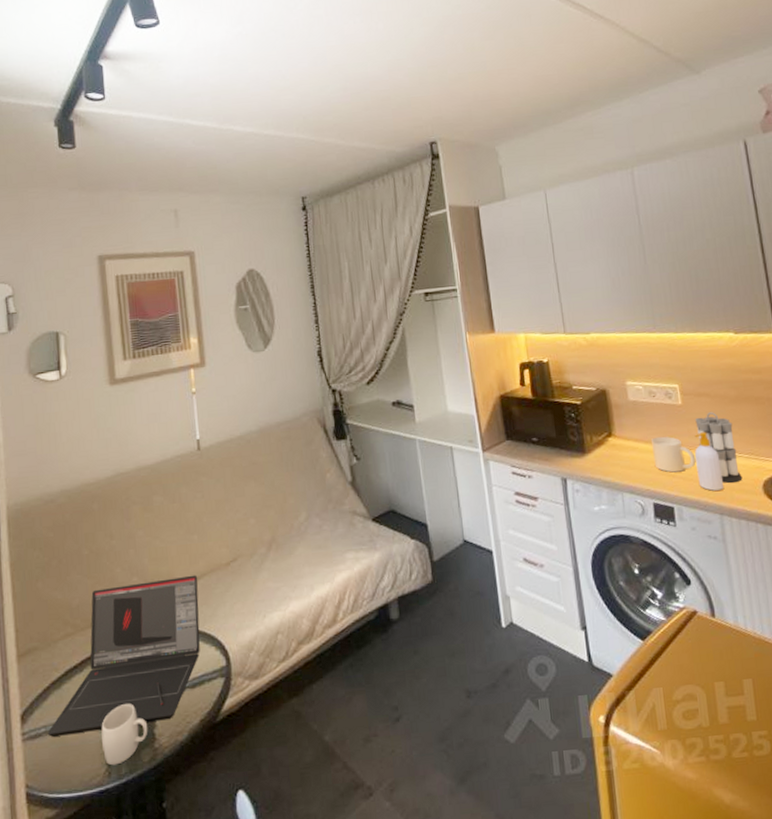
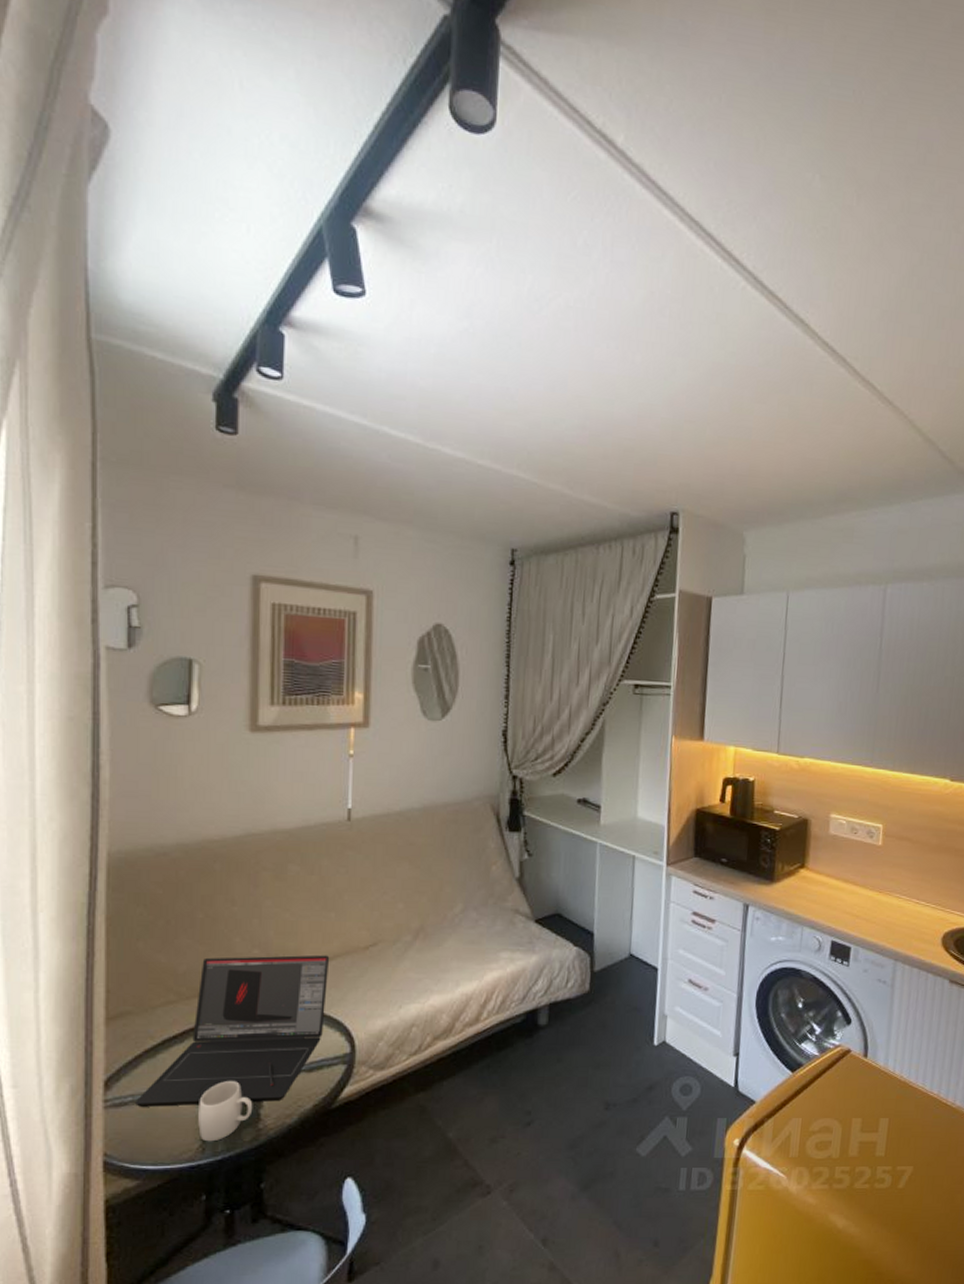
mug: present [650,436,696,473] -> none [841,875,884,913]
soap bottle: present [694,432,723,491] -> none [880,876,907,936]
spice rack: present [695,412,743,483] -> none [890,857,927,930]

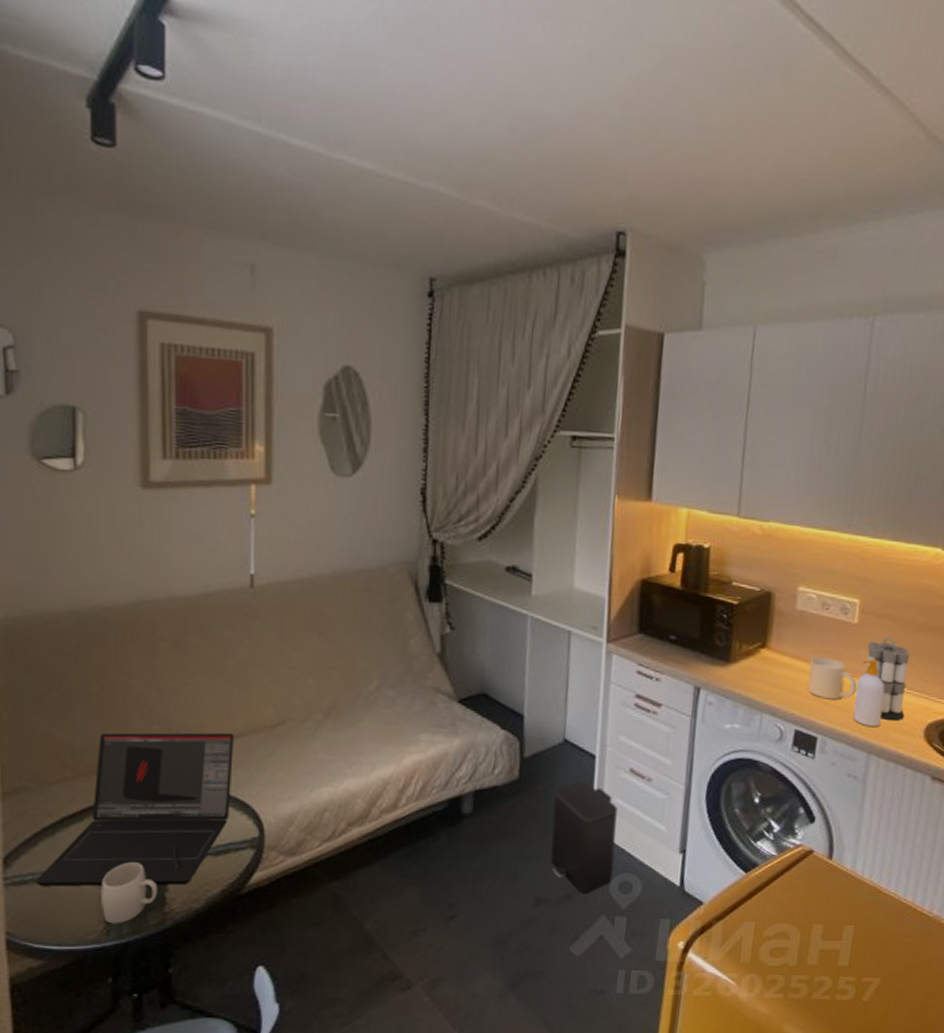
pedal bin: none [618,992,678,1096] -> present [550,781,618,893]
mug: none [841,875,884,913] -> present [807,656,858,700]
soap bottle: none [880,876,907,936] -> present [852,659,885,727]
spice rack: none [890,857,927,930] -> present [865,637,910,720]

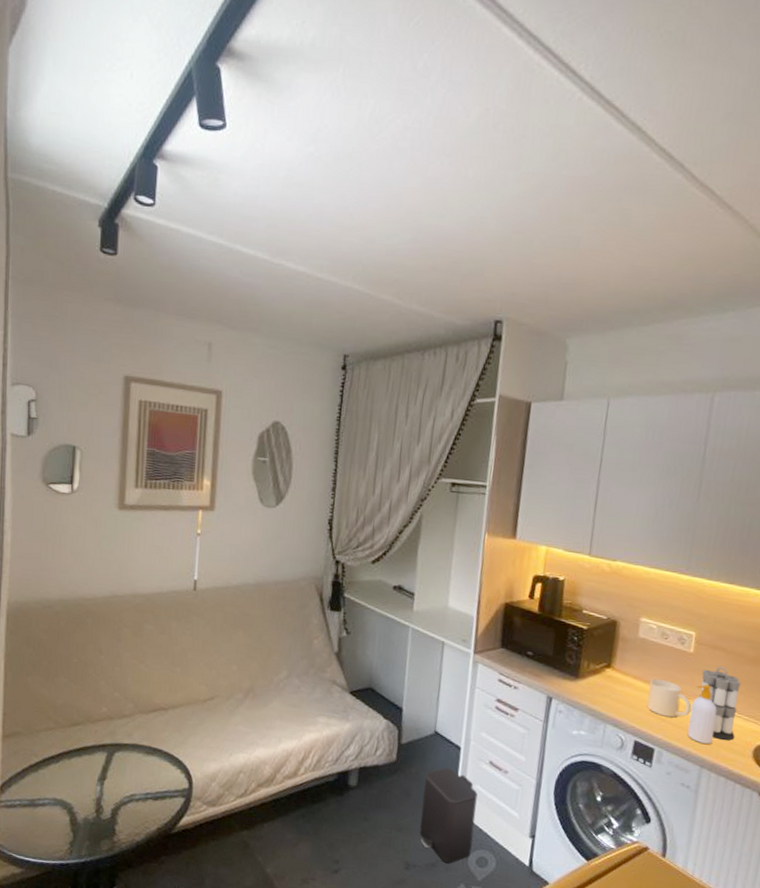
laptop: present [35,732,235,887] -> none [21,695,175,821]
mug: present [100,862,158,924] -> none [67,798,110,847]

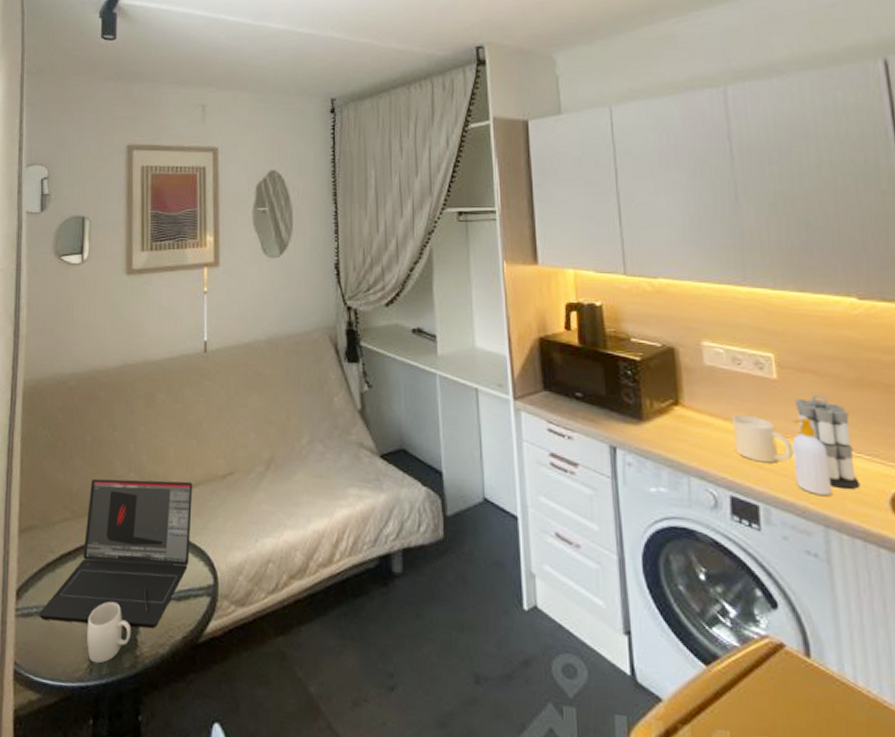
laptop: none [21,695,175,821] -> present [38,478,193,629]
mug: none [67,798,110,847] -> present [86,602,131,664]
pedal bin: present [420,767,478,864] -> none [480,544,553,674]

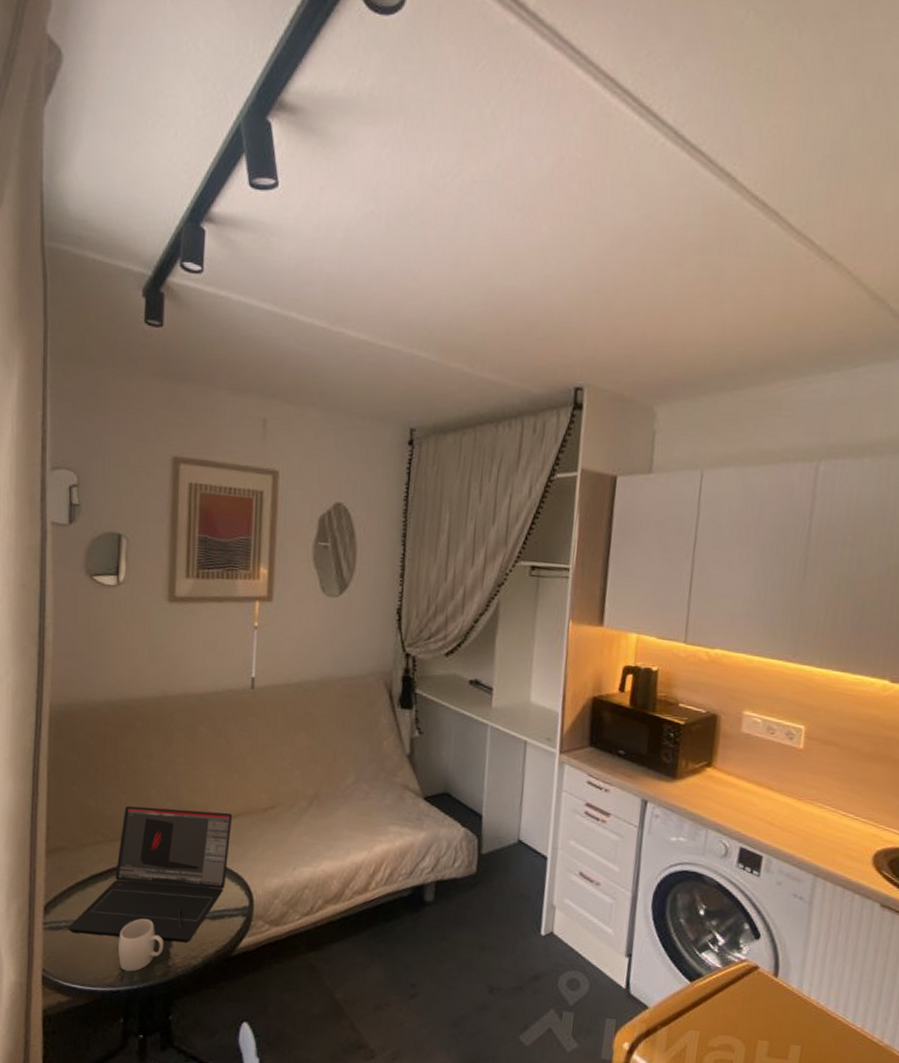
mug: present [731,414,794,463] -> none [752,778,803,821]
soap bottle: present [792,418,831,496] -> none [798,784,832,850]
spice rack: present [795,394,860,489] -> none [811,764,858,846]

